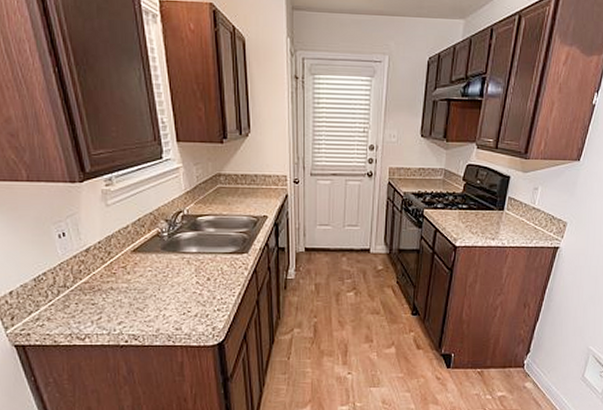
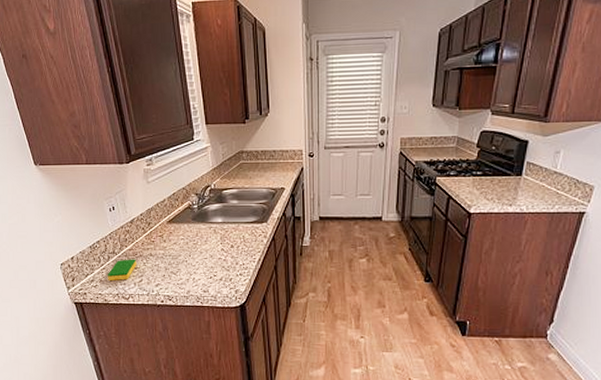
dish sponge: none [56,293,94,320] -> present [107,259,137,282]

